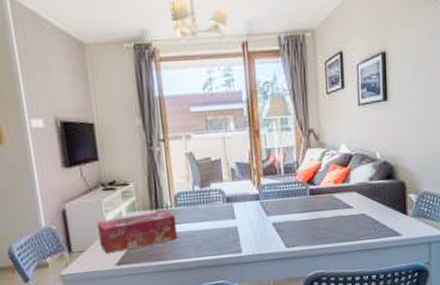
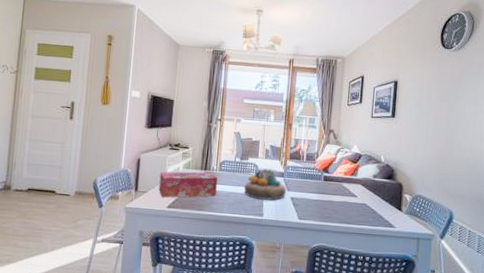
decorative bowl: none [212,192,266,233] -> present [244,168,287,201]

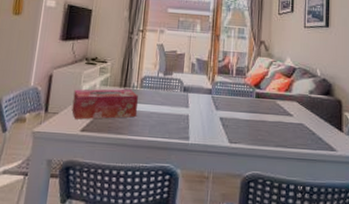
decorative bowl: present [244,168,287,201] -> none [168,84,215,121]

